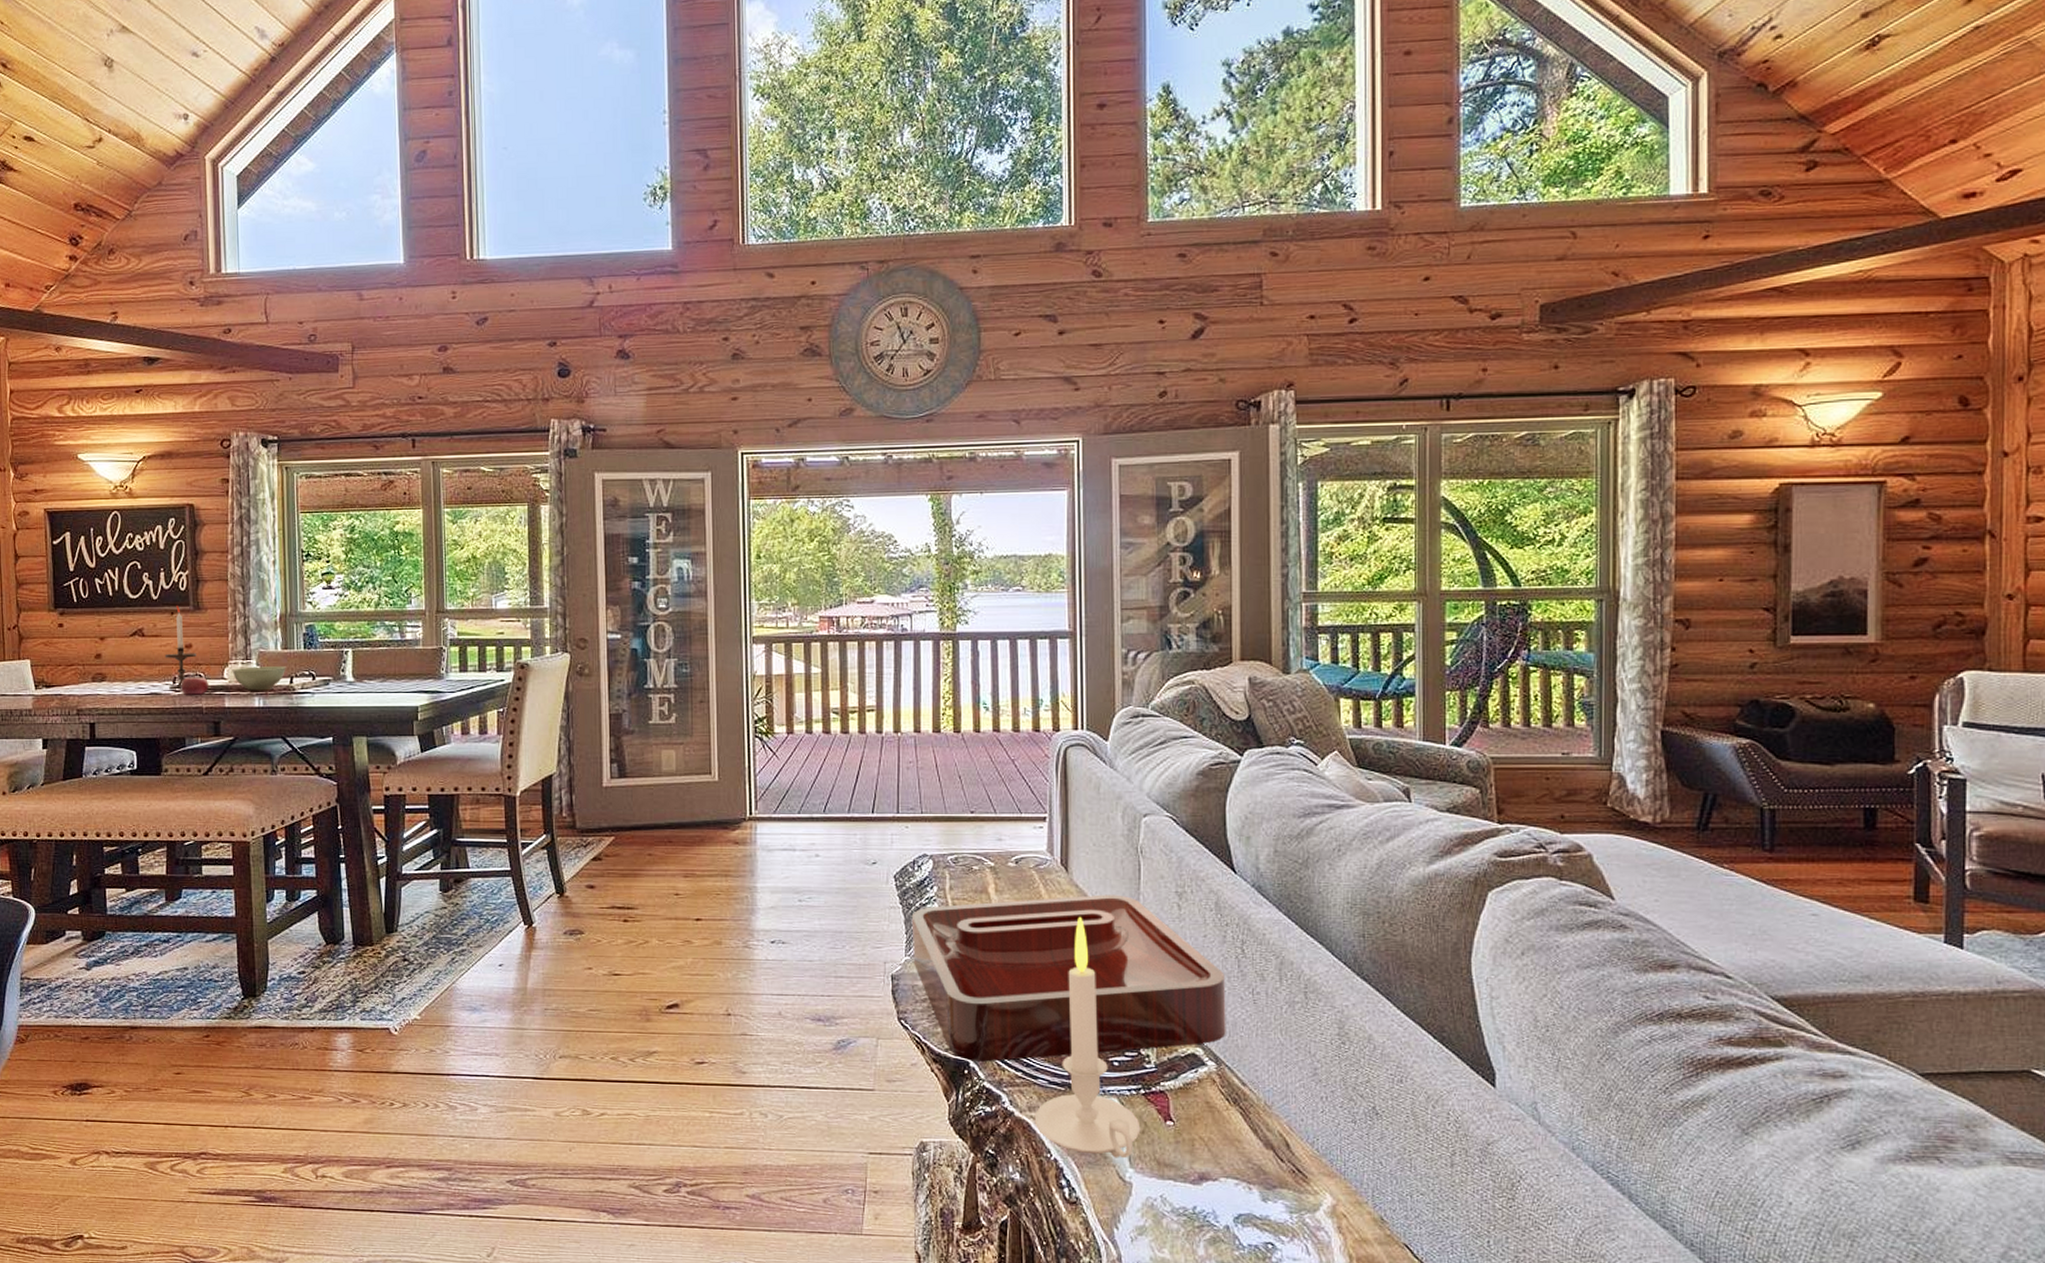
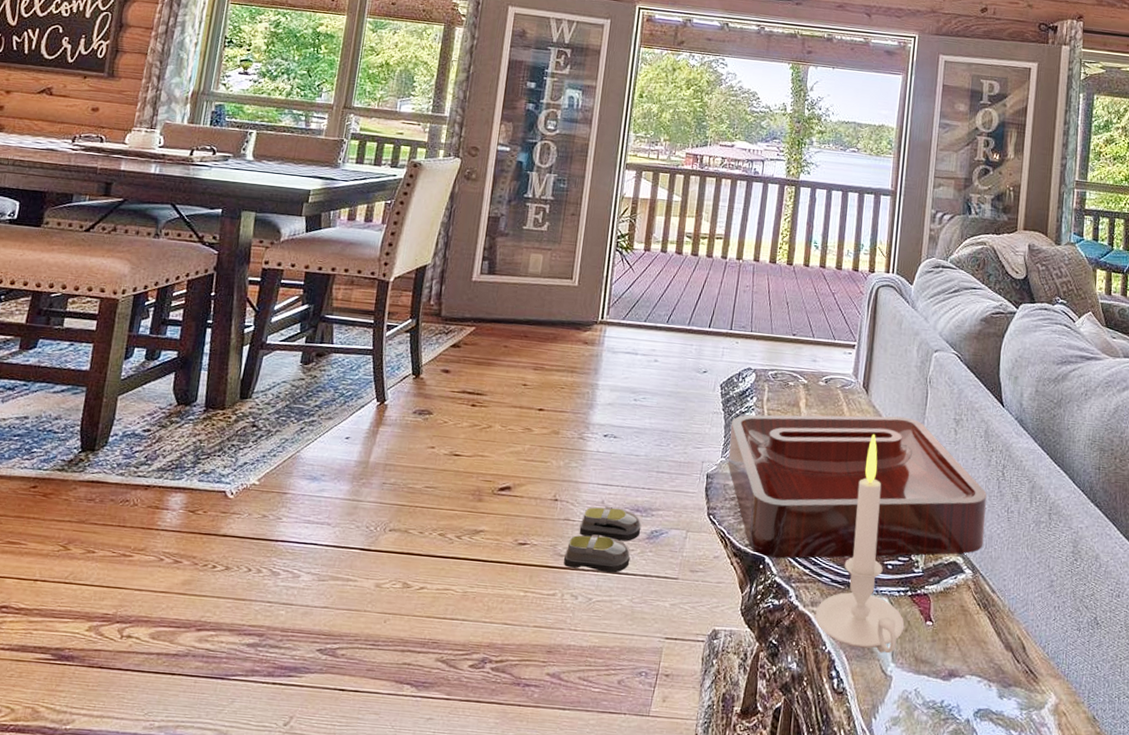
candlestick: present [164,606,197,690] -> none [67,71,102,149]
fruit: present [181,673,209,696] -> none [79,135,108,157]
bowl: present [232,666,286,693] -> none [134,135,189,161]
slippers: none [747,1017,826,1089] -> present [564,506,641,574]

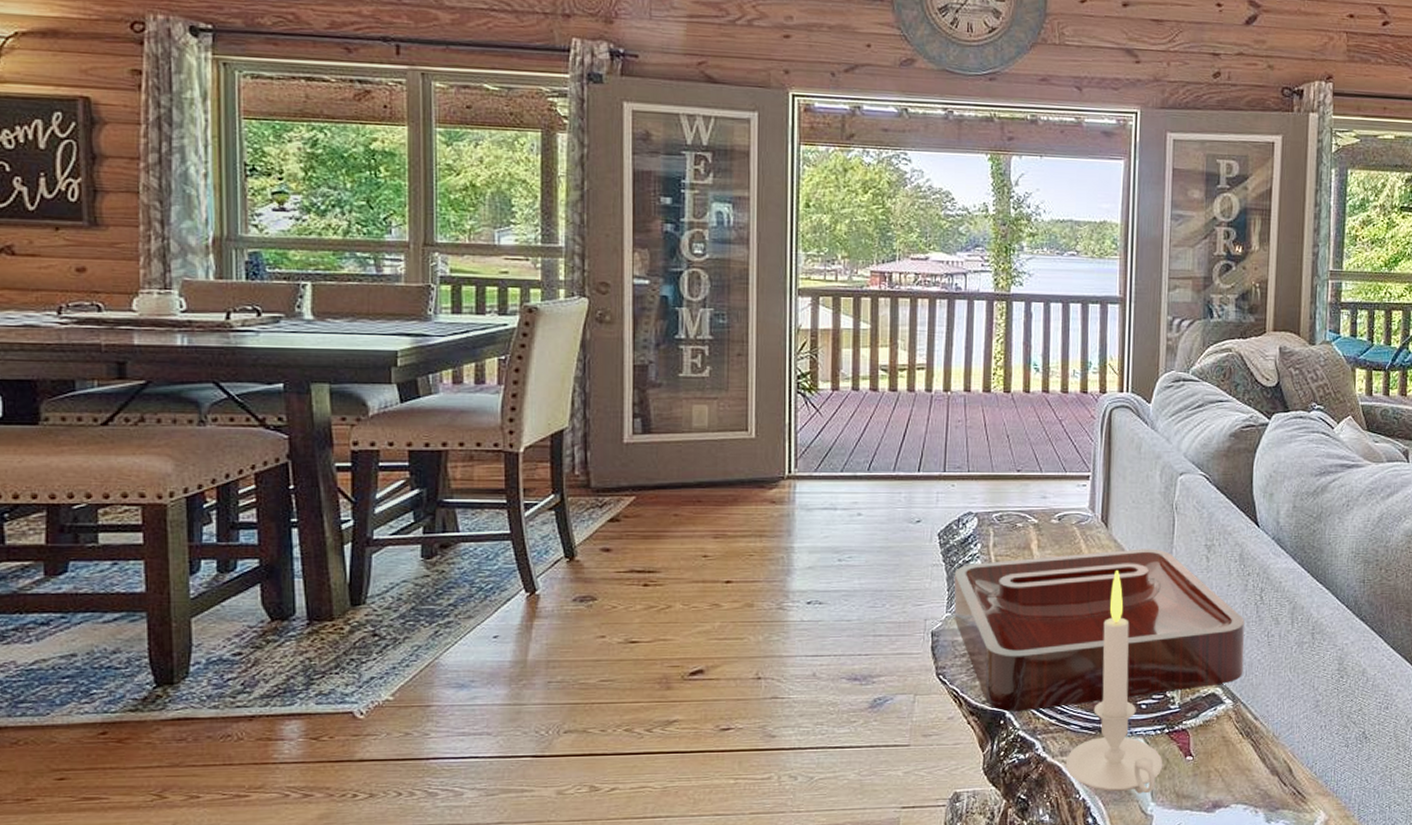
slippers: present [564,506,641,574] -> none [777,678,862,749]

